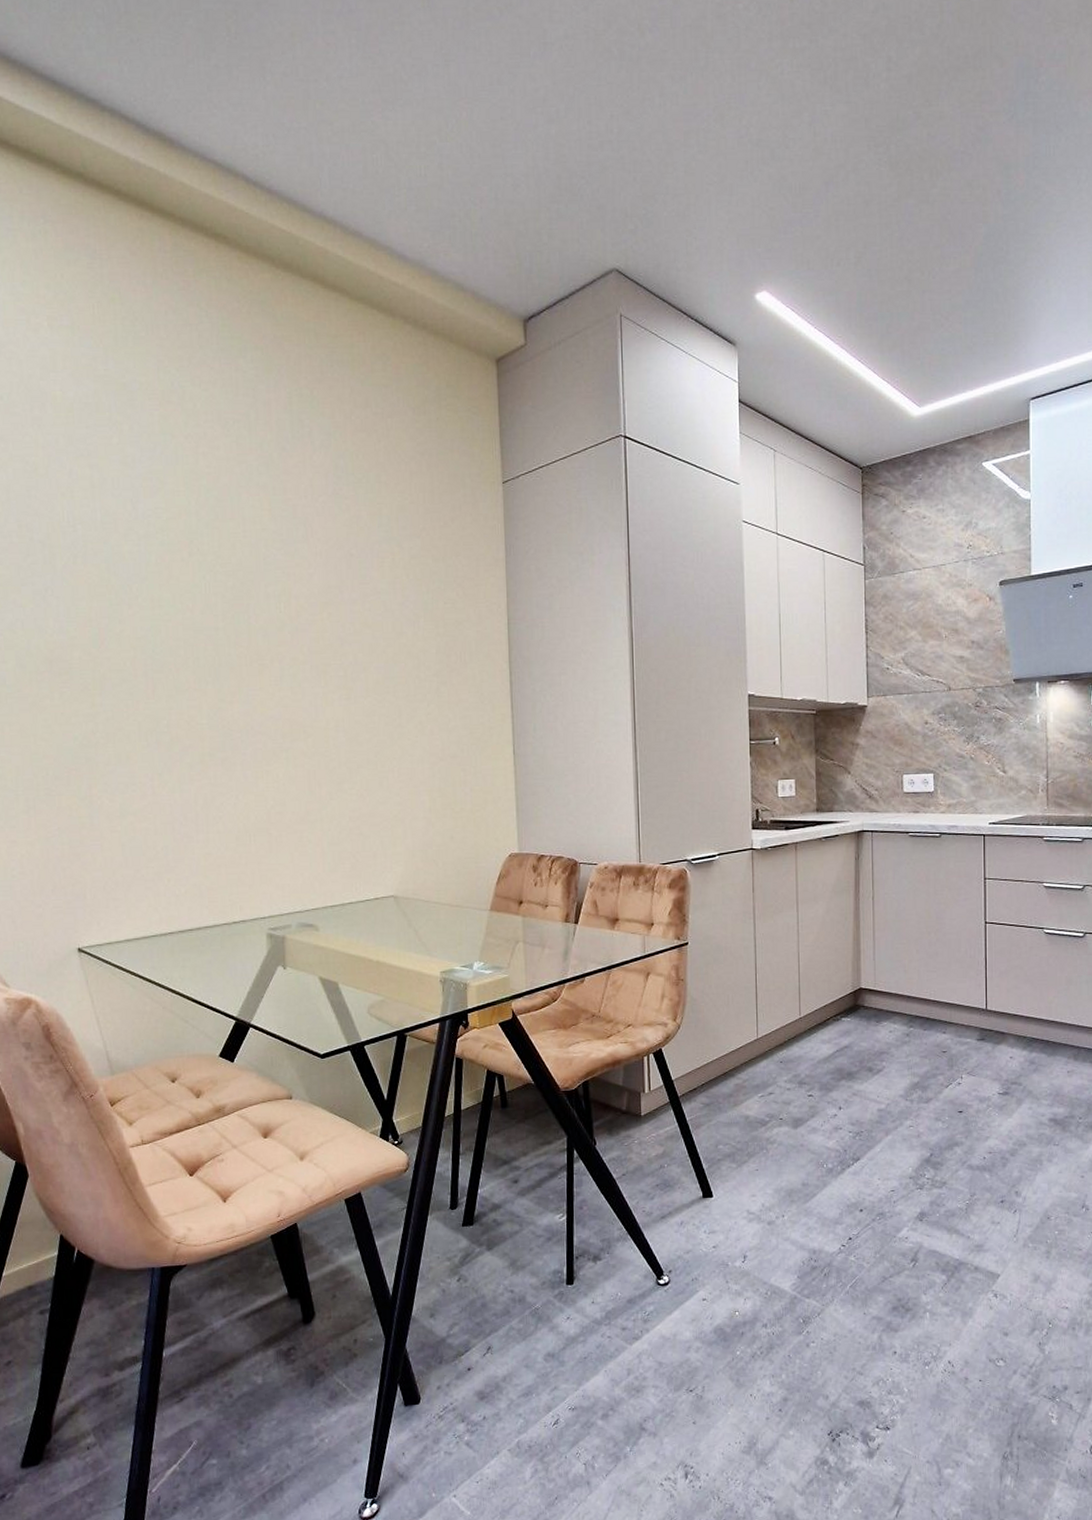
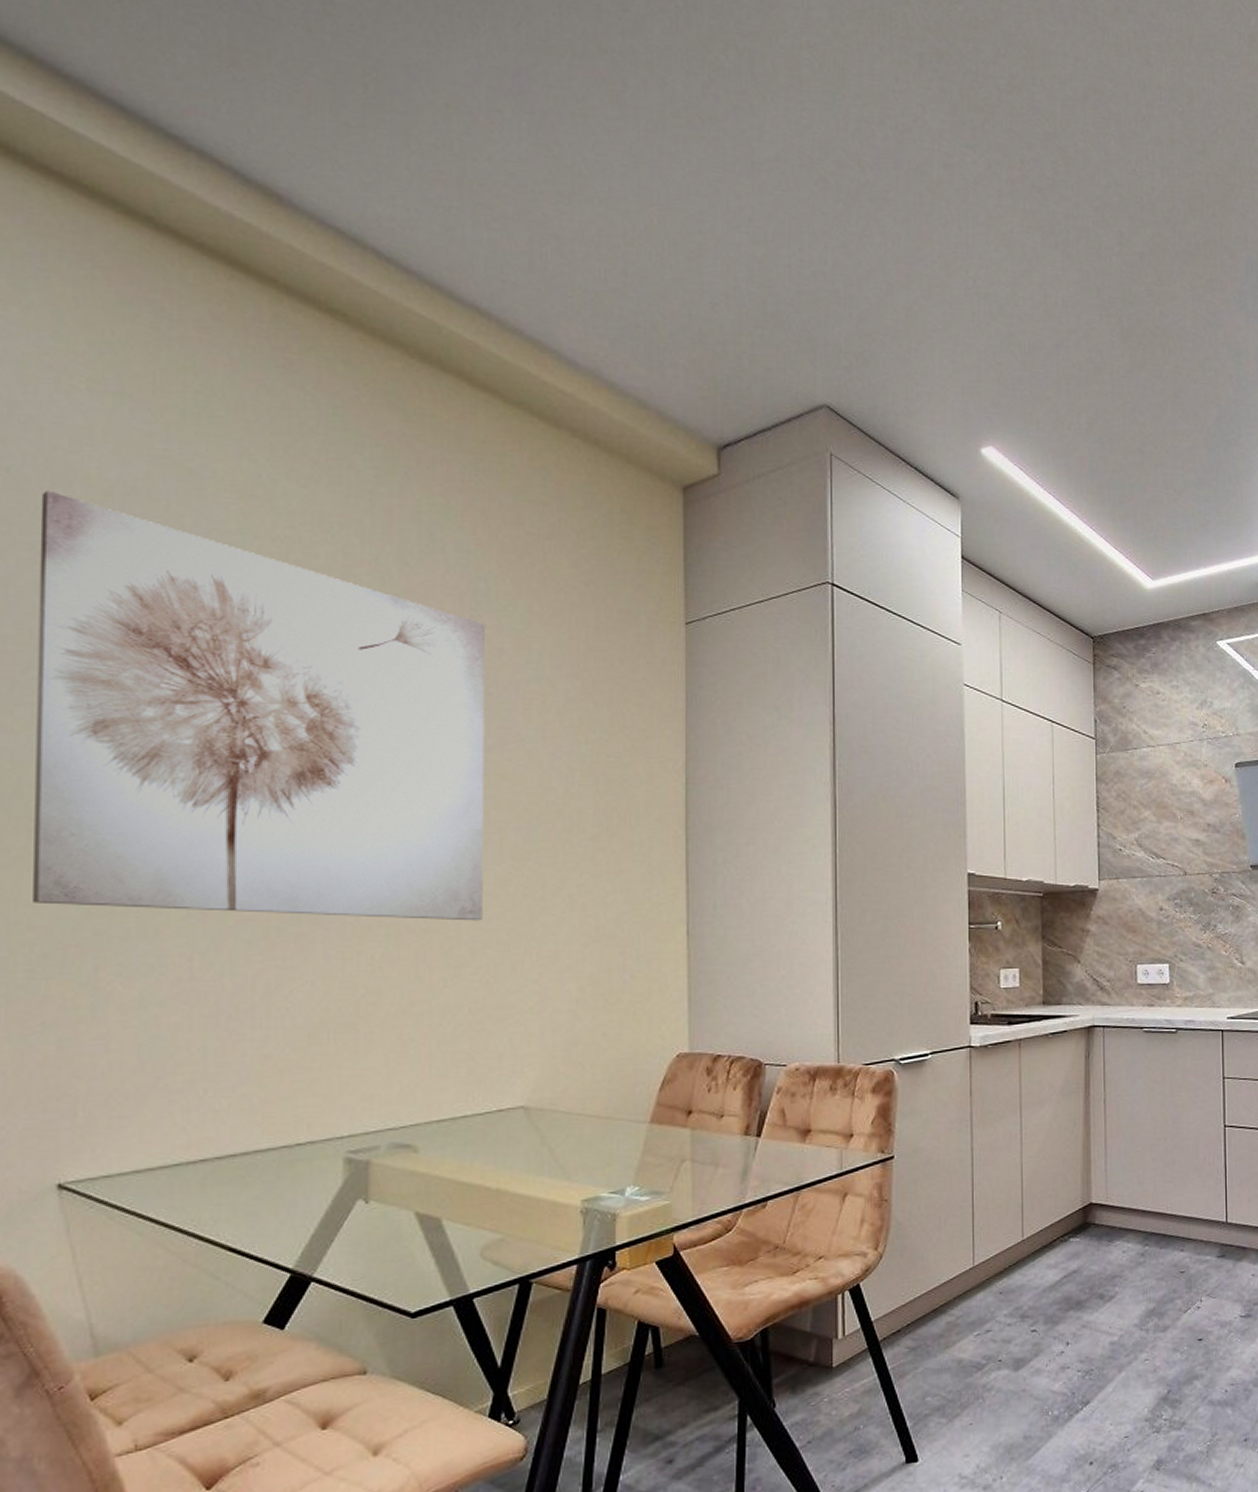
wall art: none [25,411,356,746] -> present [33,489,484,921]

